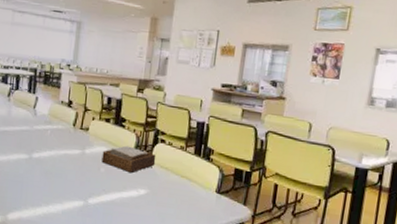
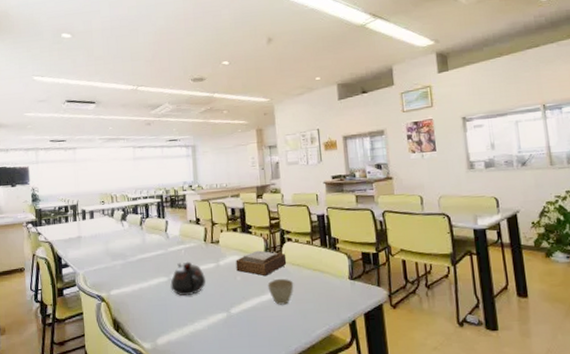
teapot: none [30,143,69,178] -> present [170,261,206,296]
cup: none [130,177,159,205] -> present [267,278,294,305]

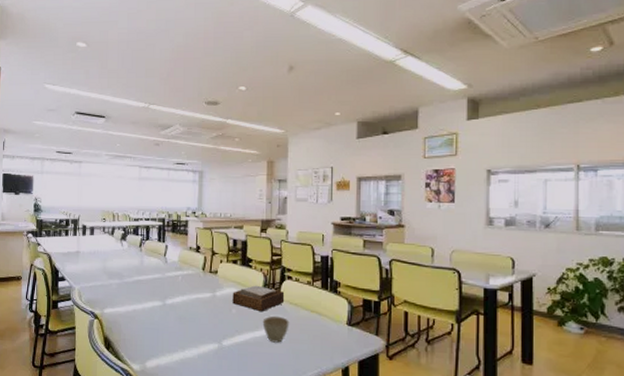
teapot: present [170,261,206,296] -> none [164,288,201,323]

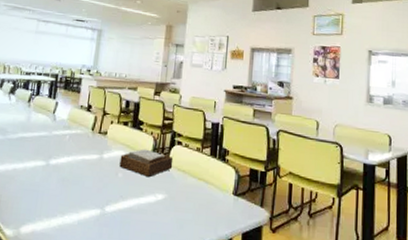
cup: present [262,315,289,343] -> none [148,182,176,211]

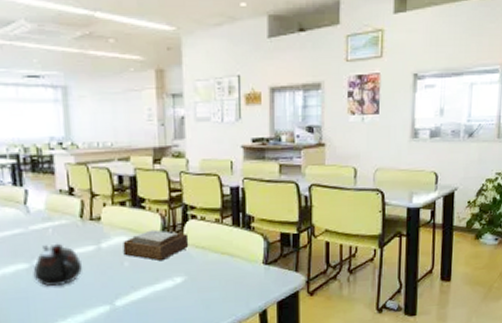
teapot: none [47,148,86,185] -> present [33,243,83,287]

